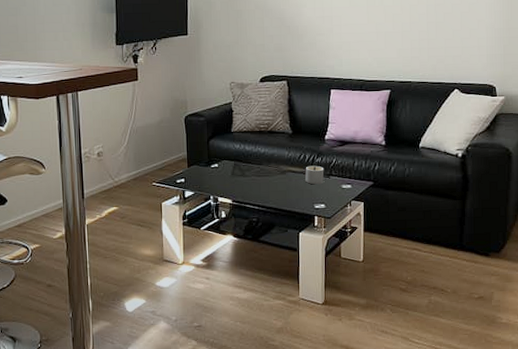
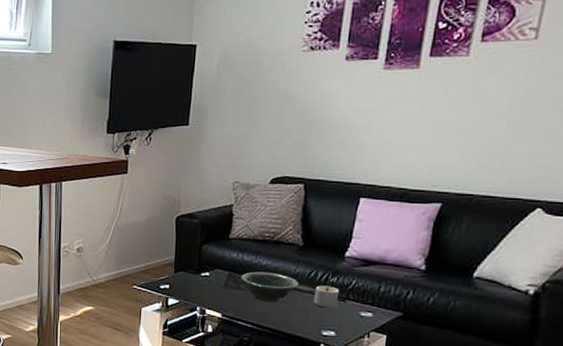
decorative bowl: none [245,158,292,186] -> present [241,271,299,303]

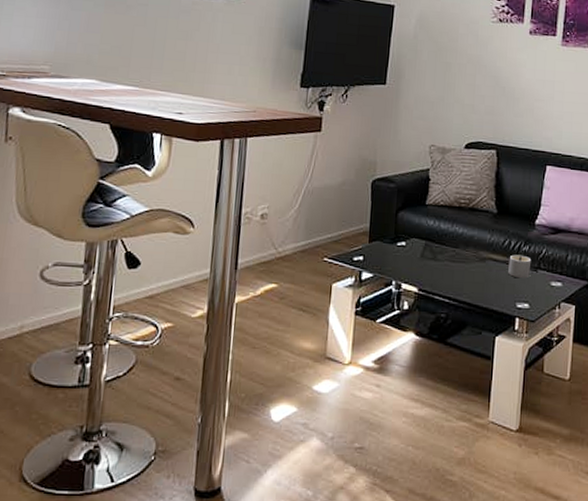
decorative bowl: present [241,271,299,303] -> none [437,240,494,275]

